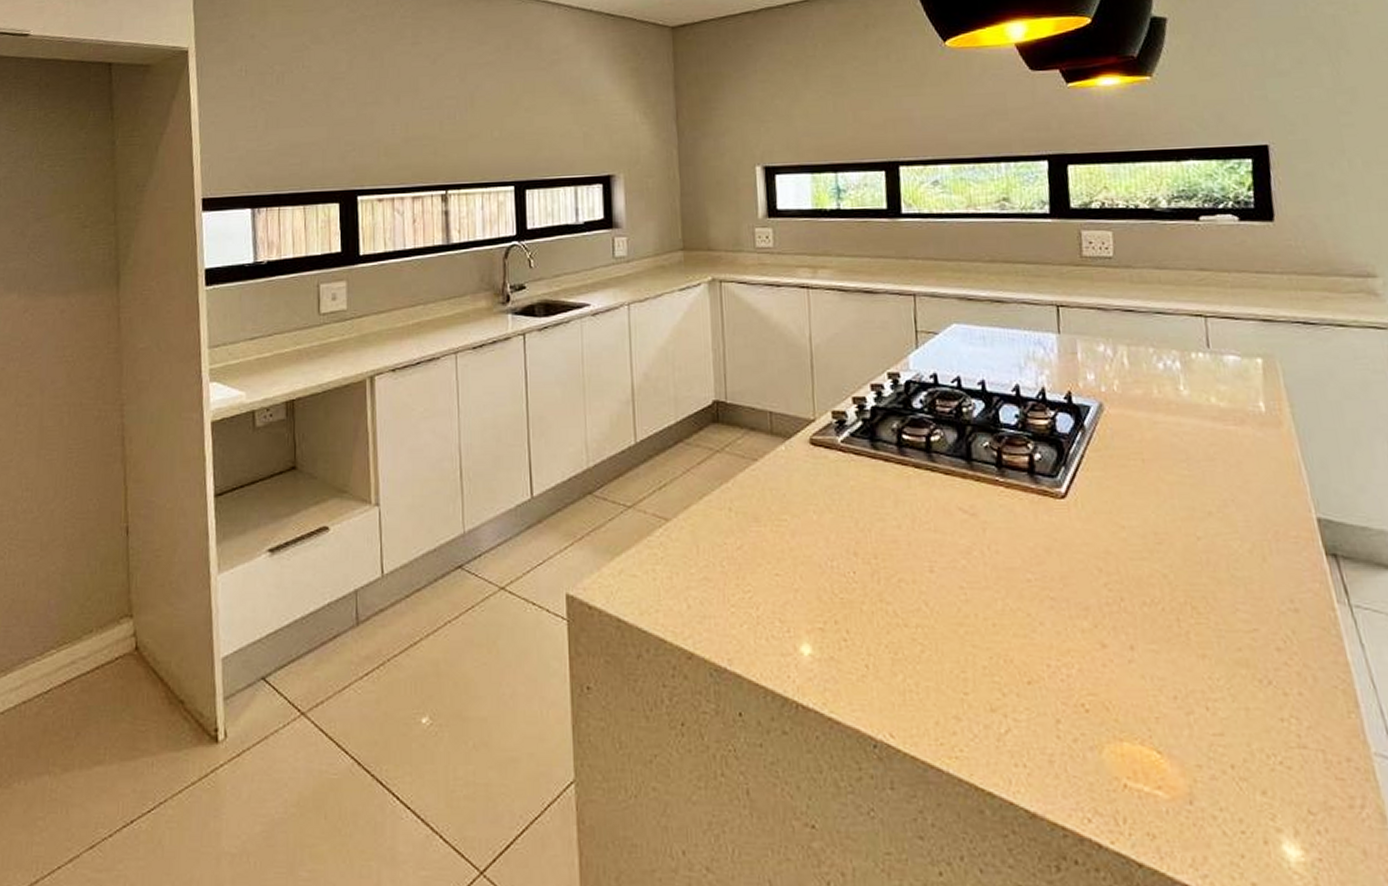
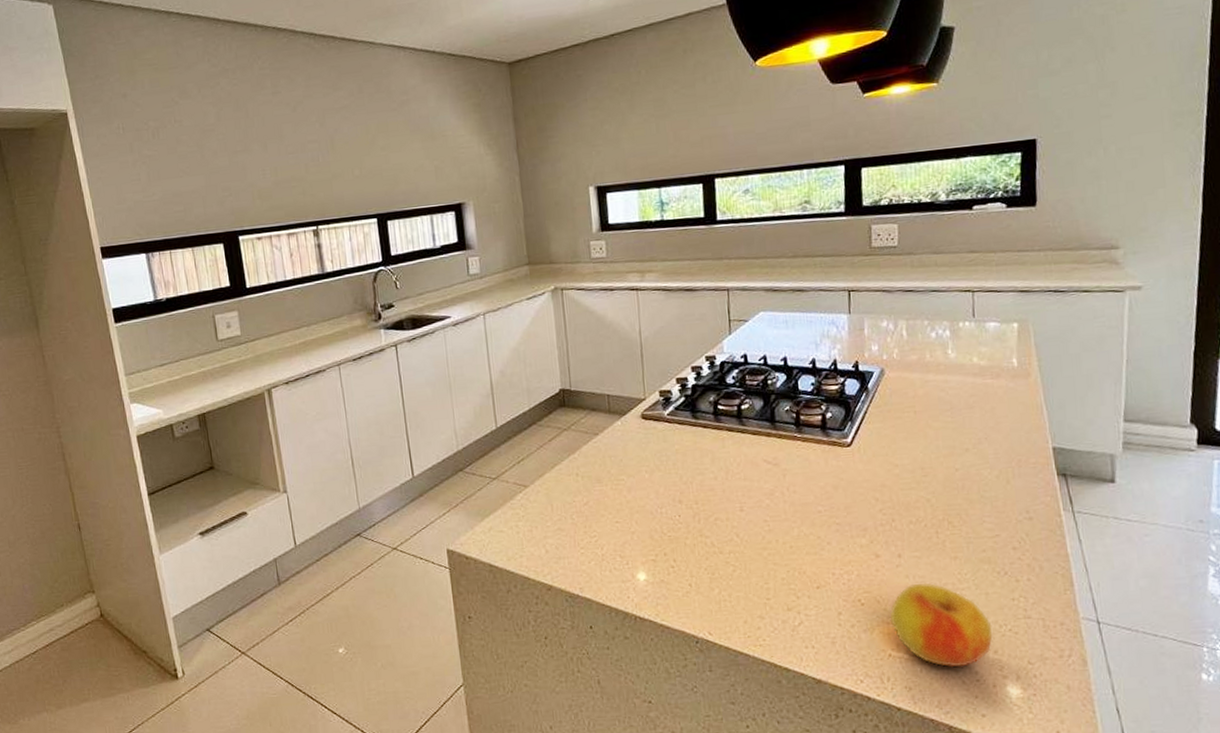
apple: none [1122,687,1260,811] -> present [889,582,993,668]

